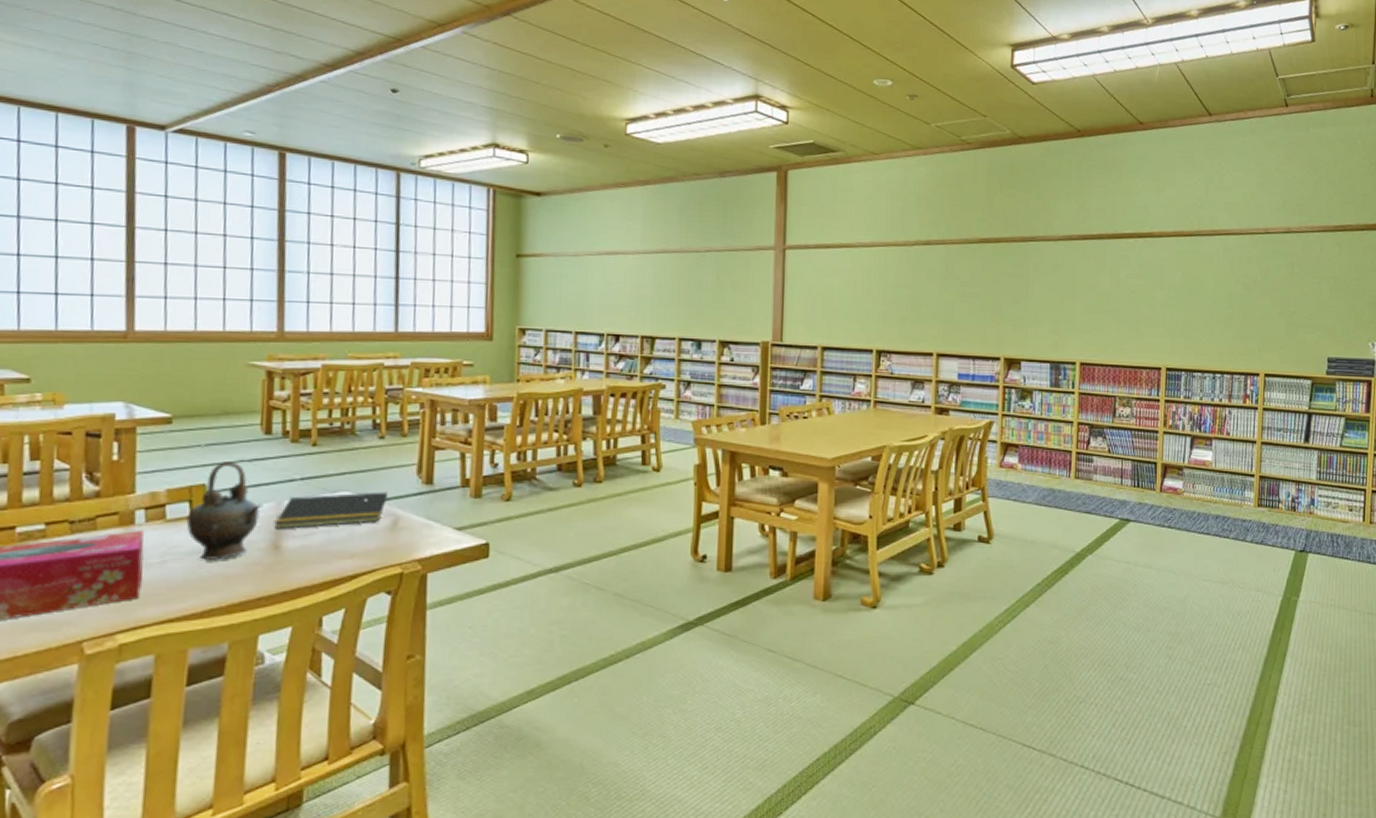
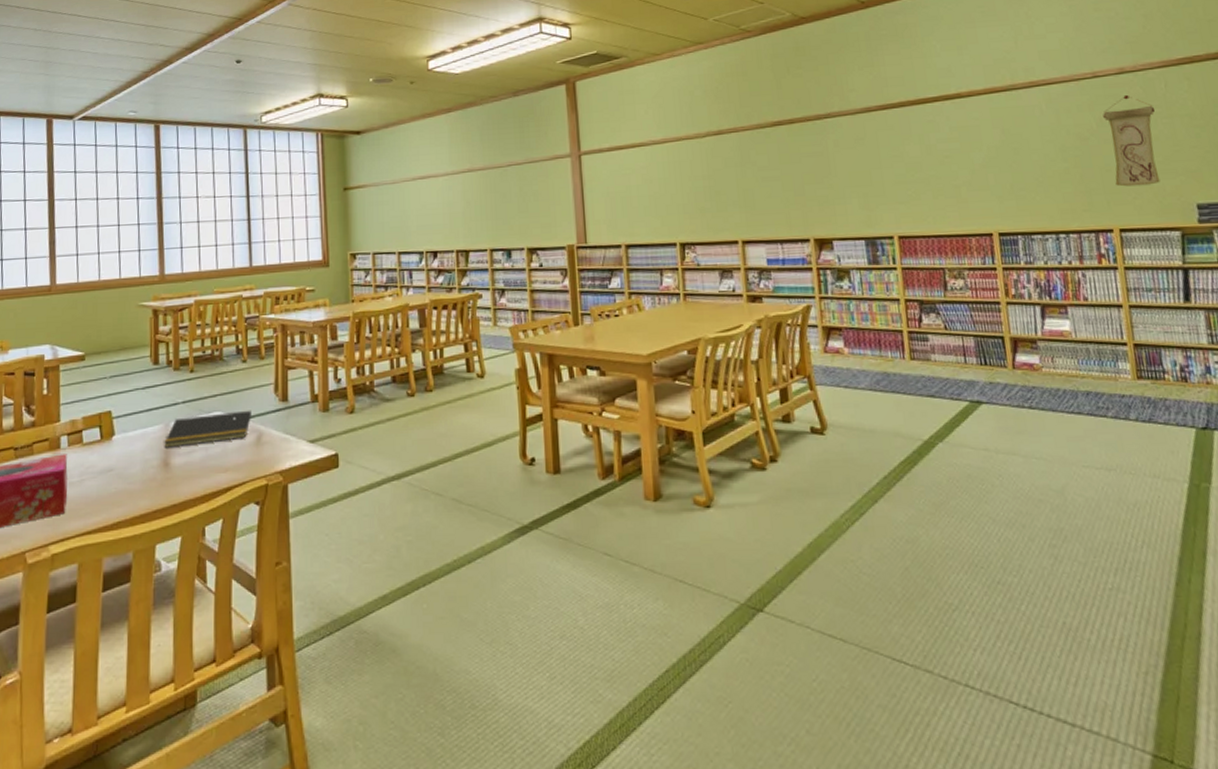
teapot: present [186,461,264,562] -> none [98,390,155,479]
wall scroll: none [1268,252,1310,337] -> present [1103,94,1160,187]

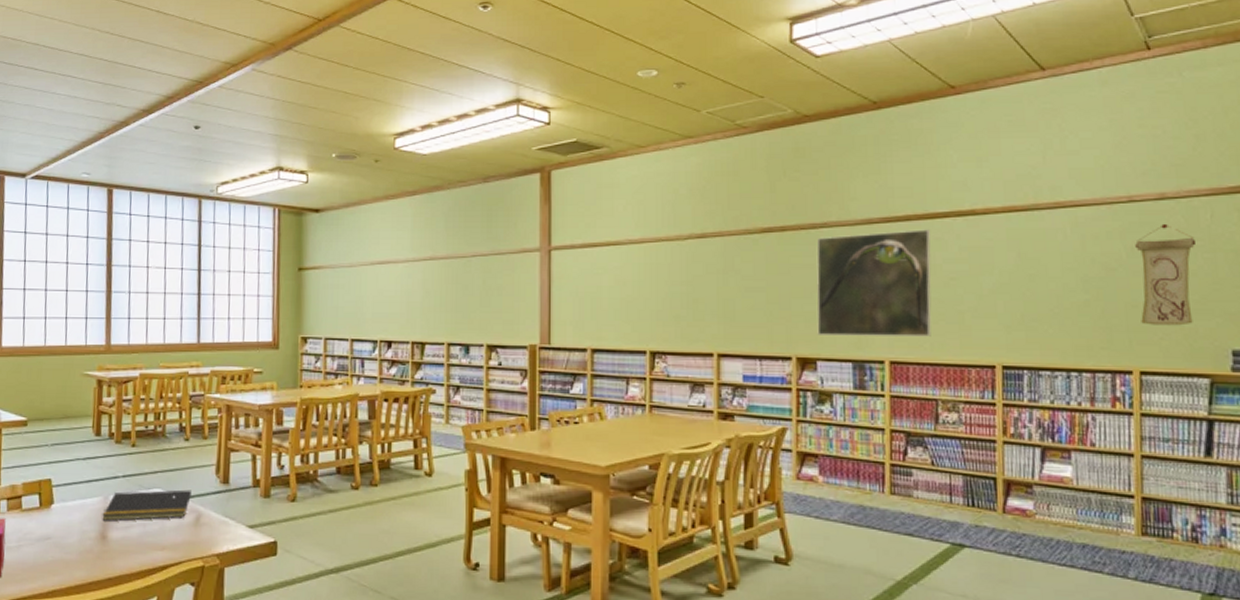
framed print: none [823,113,933,217] -> present [816,229,932,337]

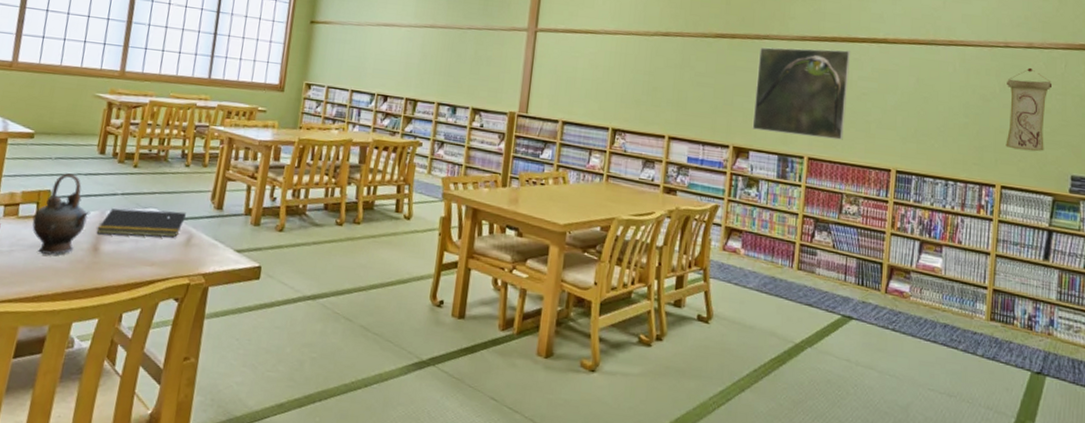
teapot: none [36,459,94,548] -> present [32,173,91,256]

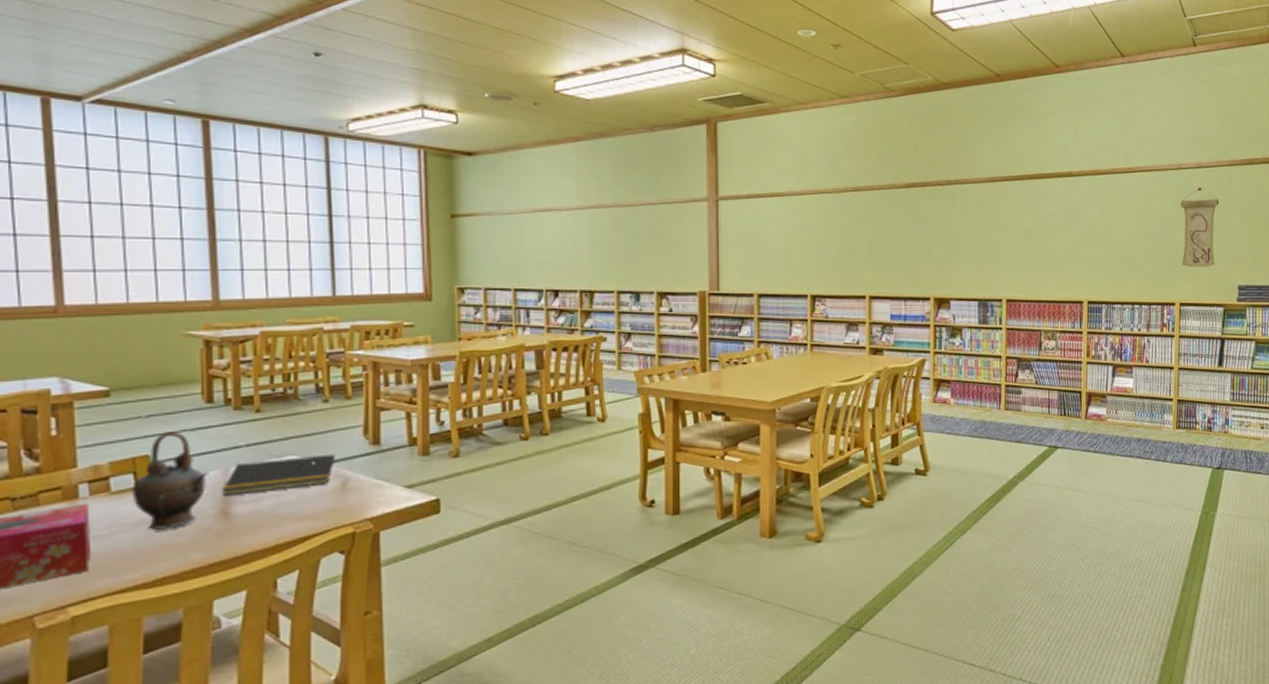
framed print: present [752,47,850,140] -> none [950,187,1039,278]

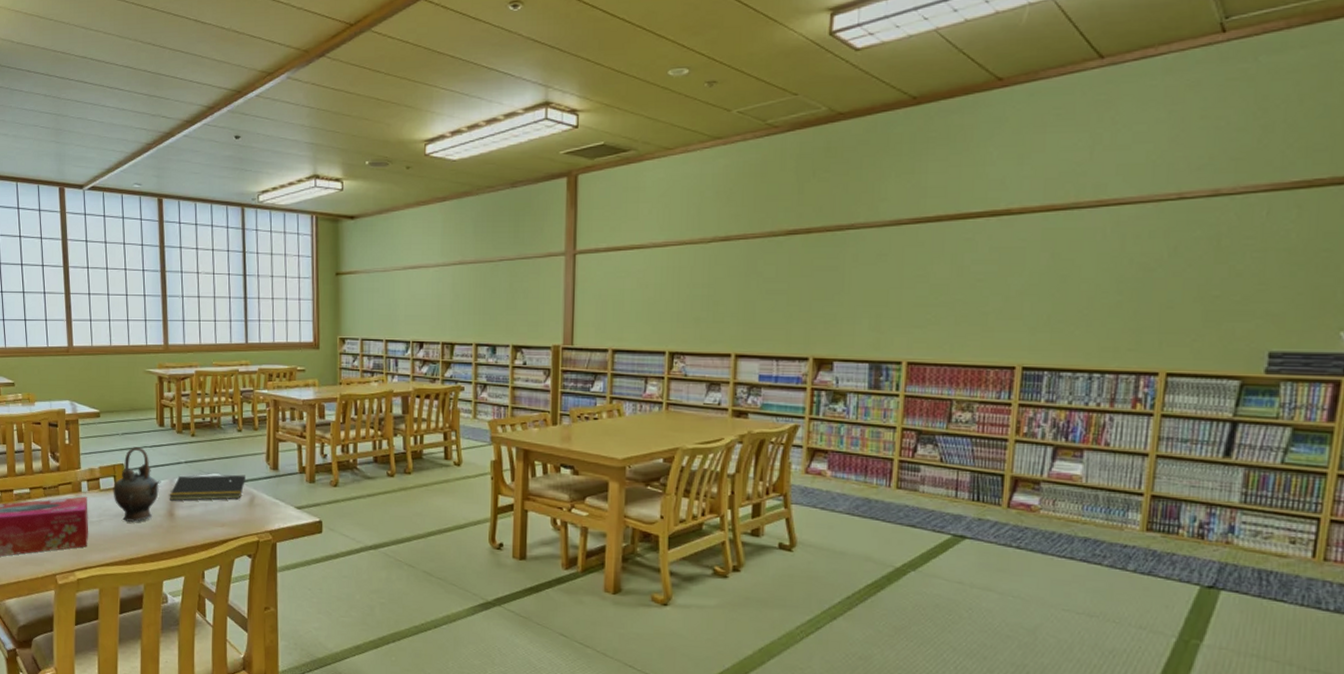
wall scroll: present [1180,187,1220,267] -> none [1174,221,1247,327]

